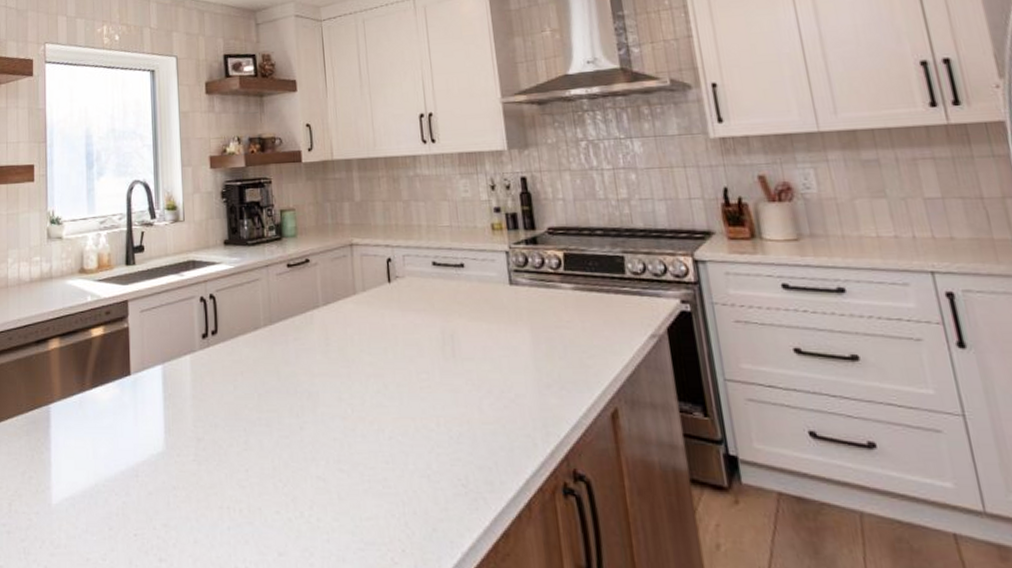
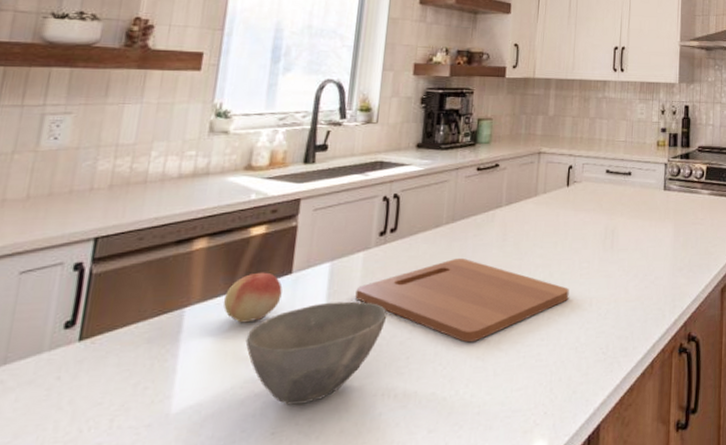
fruit: none [78,373,125,422] -> present [223,272,283,323]
bowl: none [101,406,221,508] -> present [245,301,388,405]
cutting board: none [188,363,411,459] -> present [355,257,569,343]

